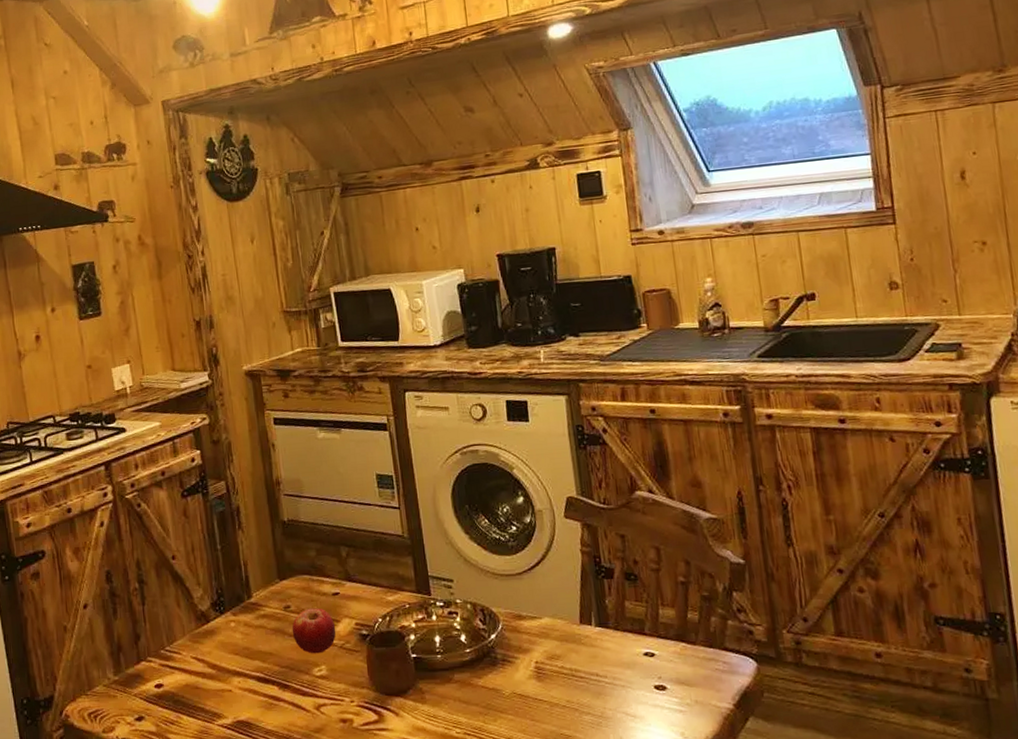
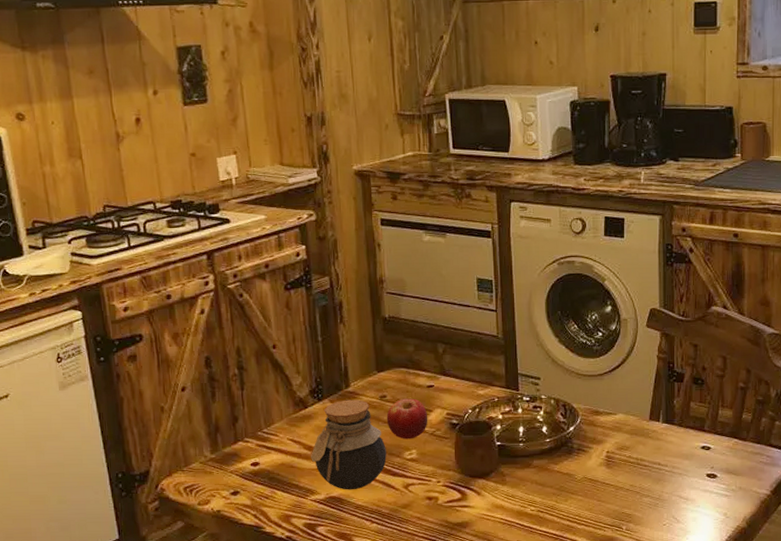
jar: none [215,611,295,713] -> present [311,399,387,490]

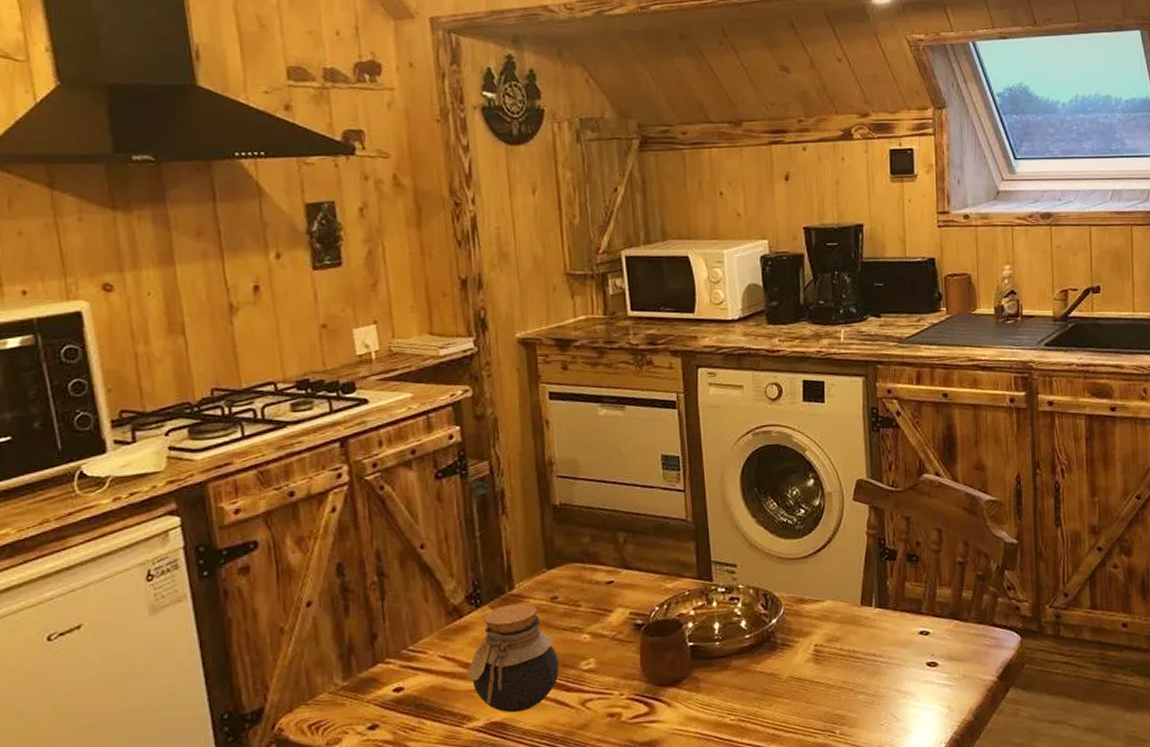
fruit: present [386,398,428,439] -> none [558,597,608,647]

